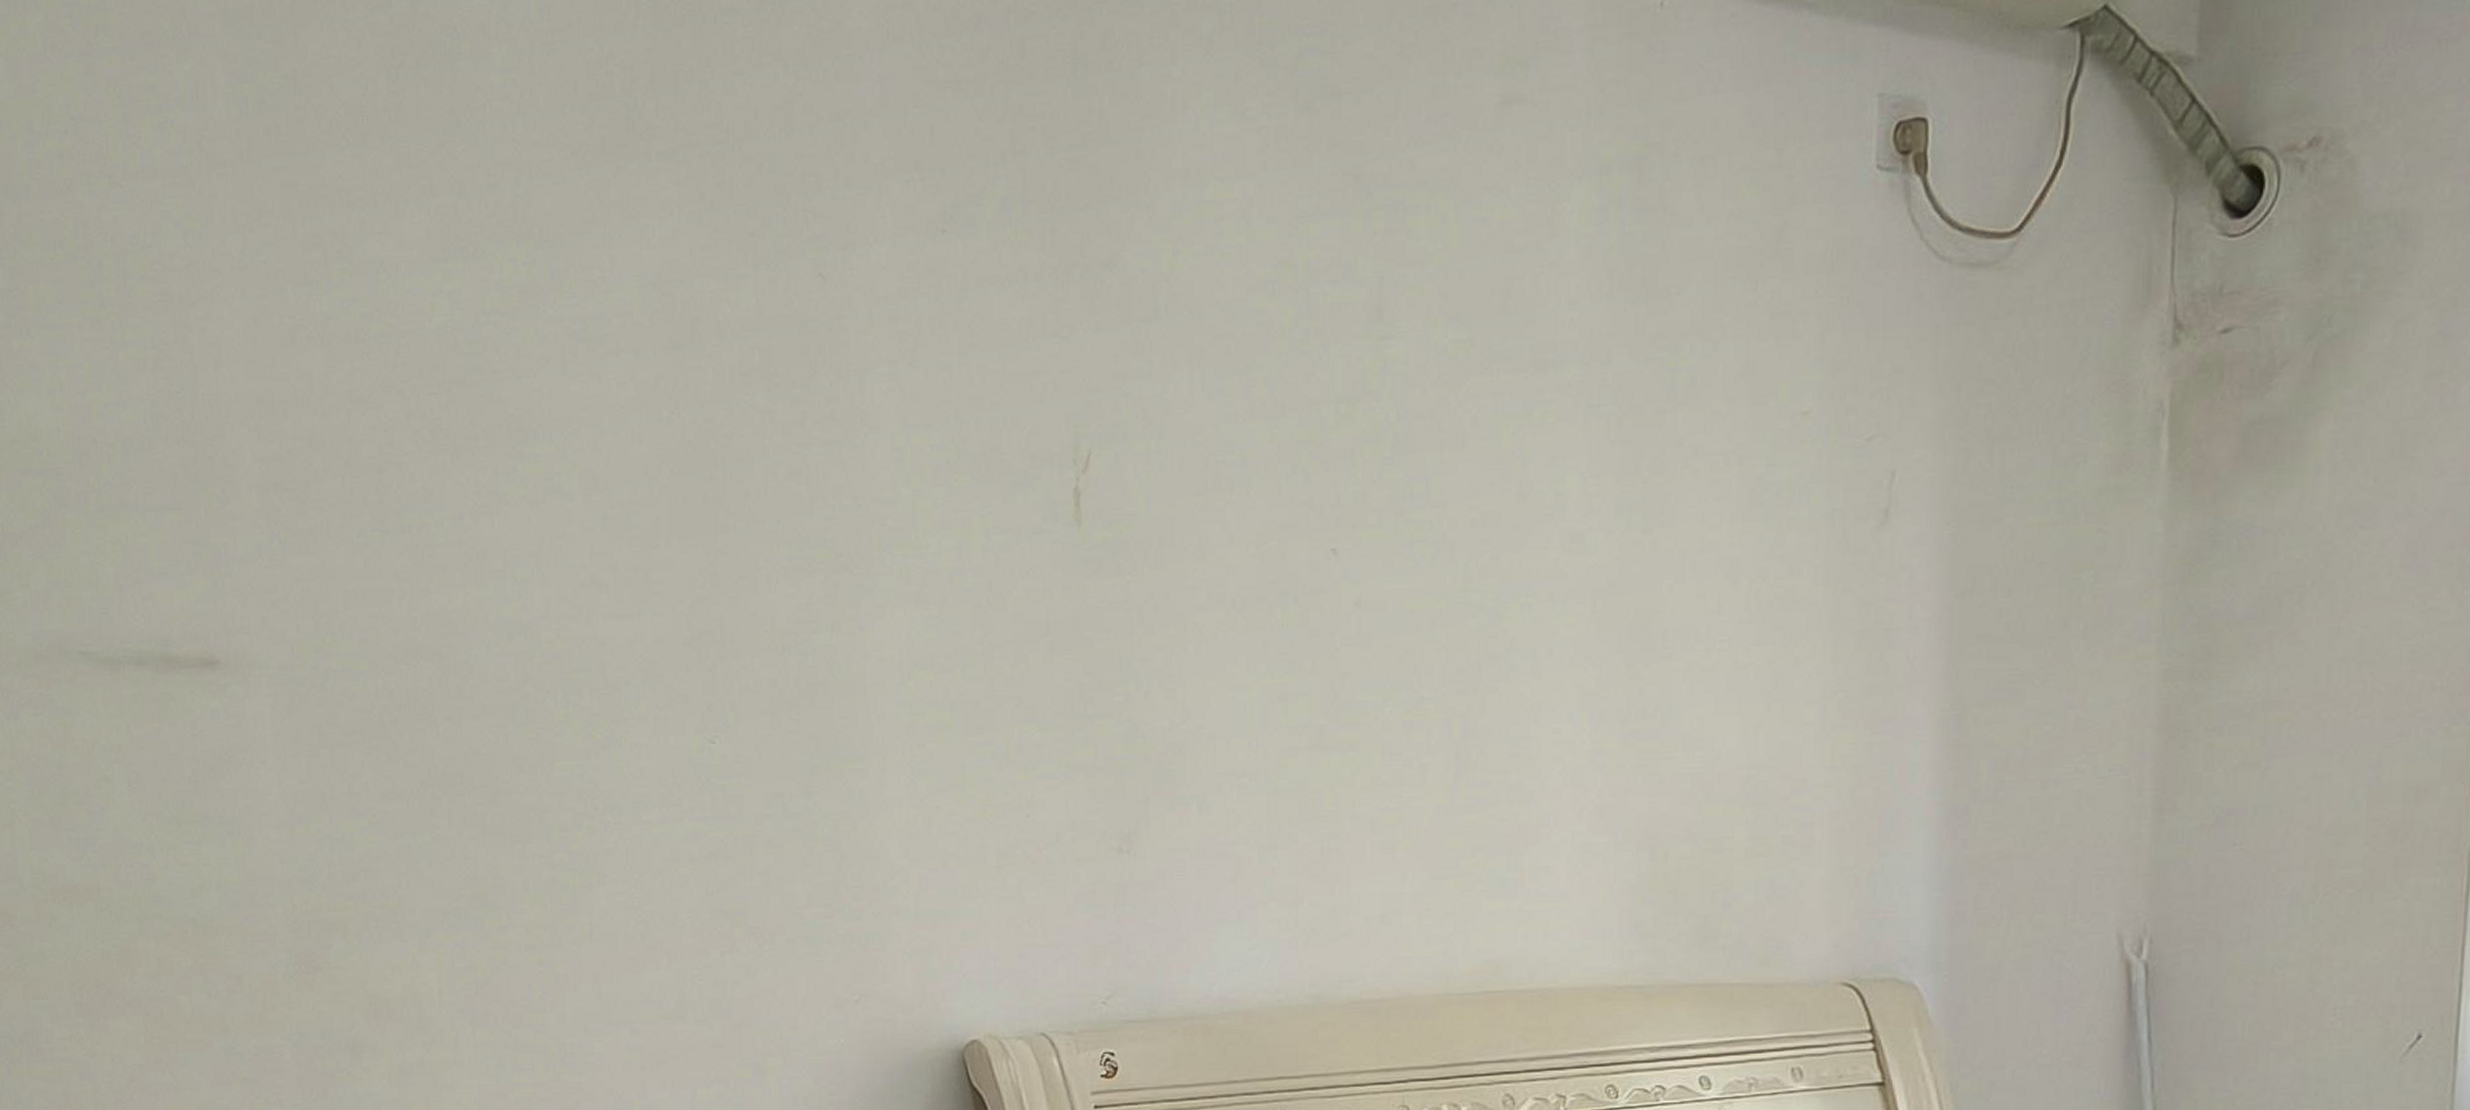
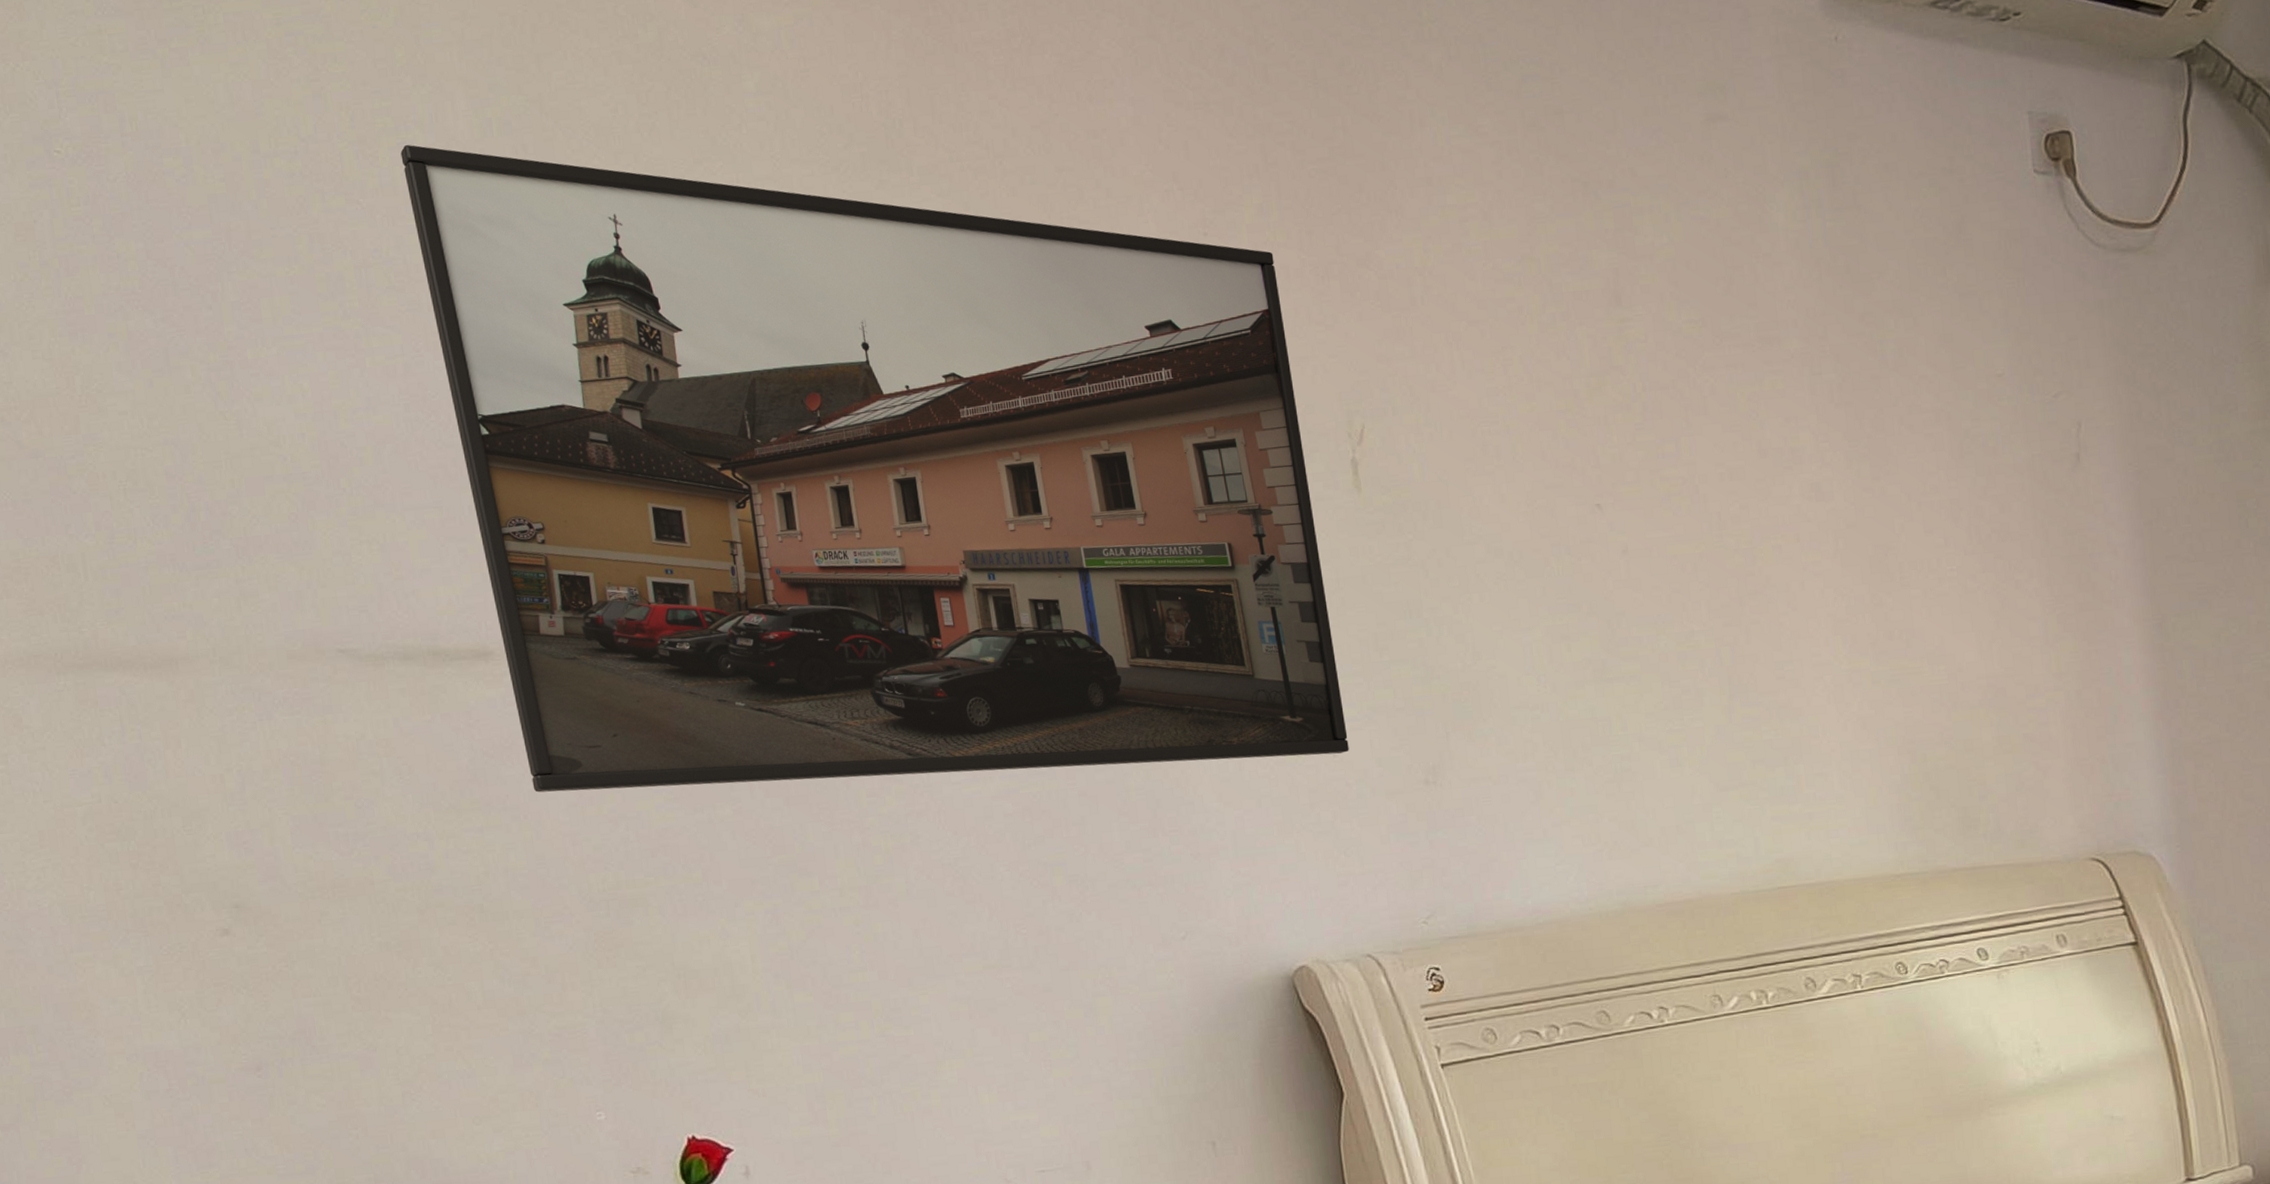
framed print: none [161,123,1043,814] -> present [400,144,1349,793]

